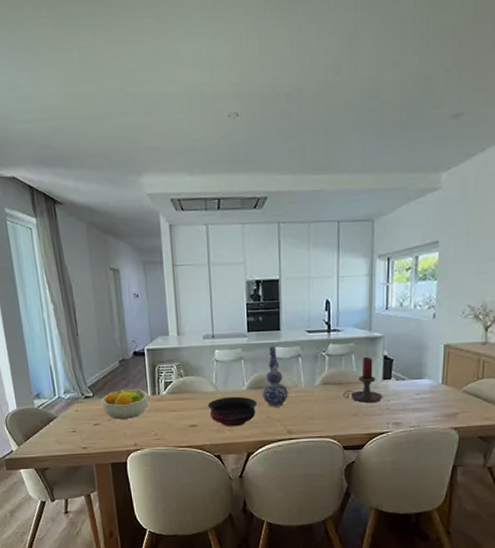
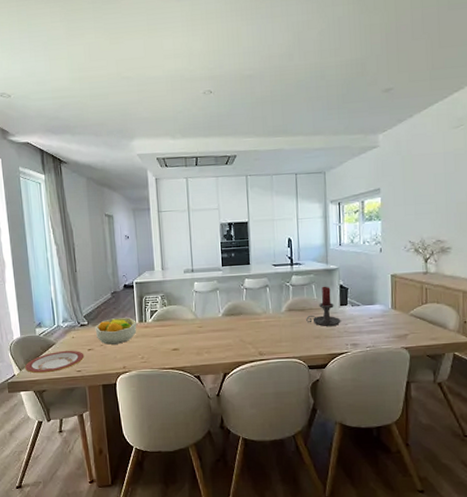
plate: none [23,424,90,450] -> present [25,350,85,374]
bowl: present [207,396,258,427] -> none [188,322,232,350]
vase: present [261,345,288,407] -> none [235,277,258,332]

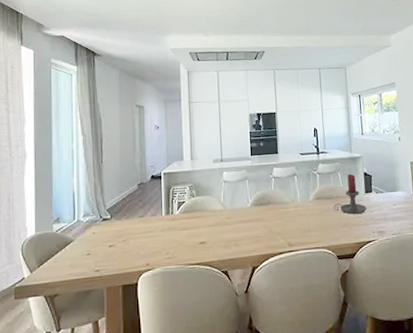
plate: present [25,350,85,374] -> none [37,247,105,276]
fruit bowl: present [95,317,137,345] -> none [118,210,163,240]

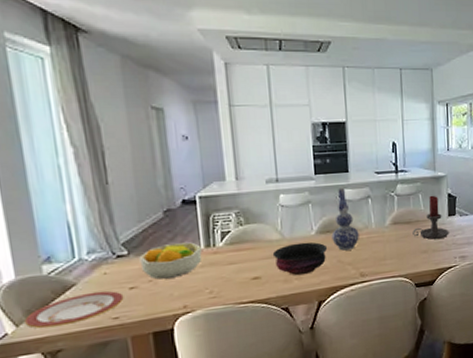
plate: none [37,247,105,276] -> present [25,290,124,329]
fruit bowl: none [118,210,163,240] -> present [139,242,202,279]
bowl: none [216,213,261,243] -> present [272,242,328,276]
vase: none [264,166,287,222] -> present [331,187,359,251]

